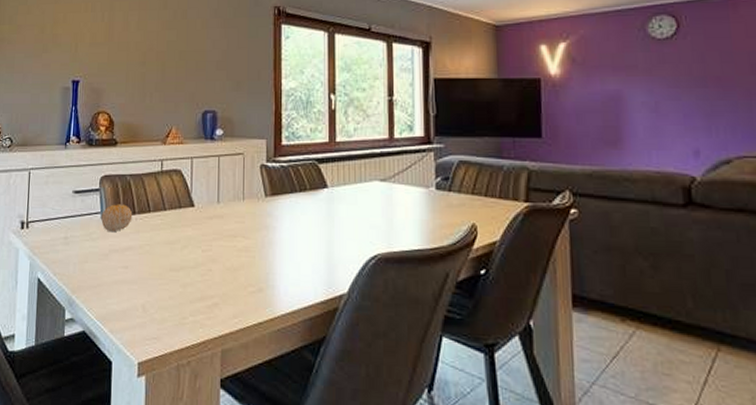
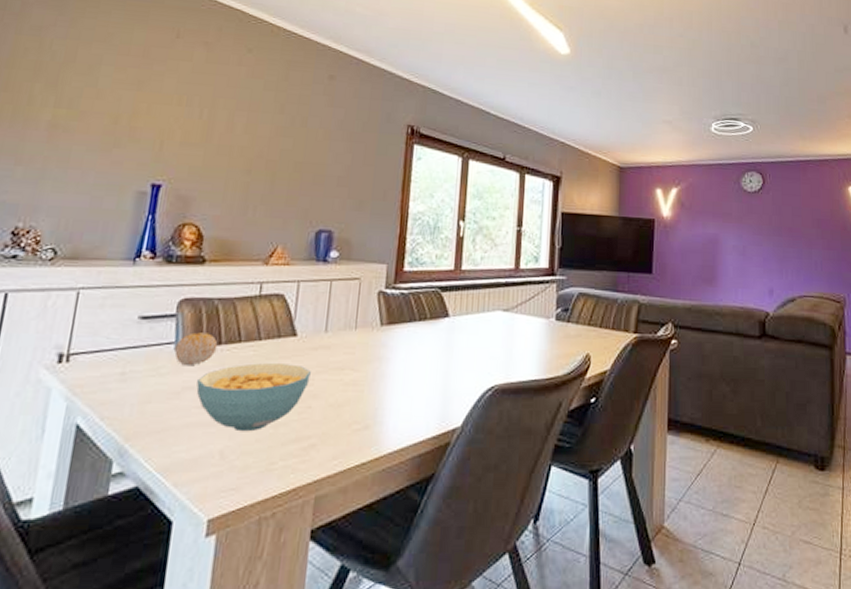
cereal bowl: none [120,230,208,290] -> present [196,363,311,432]

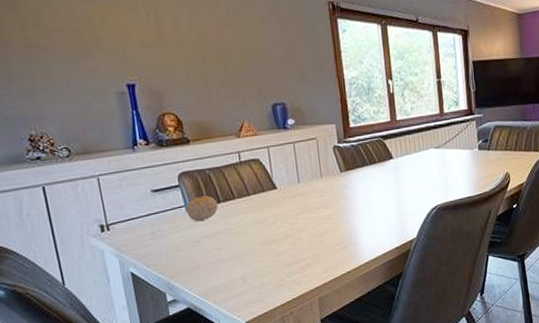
cereal bowl: present [196,363,311,432] -> none [210,210,295,262]

